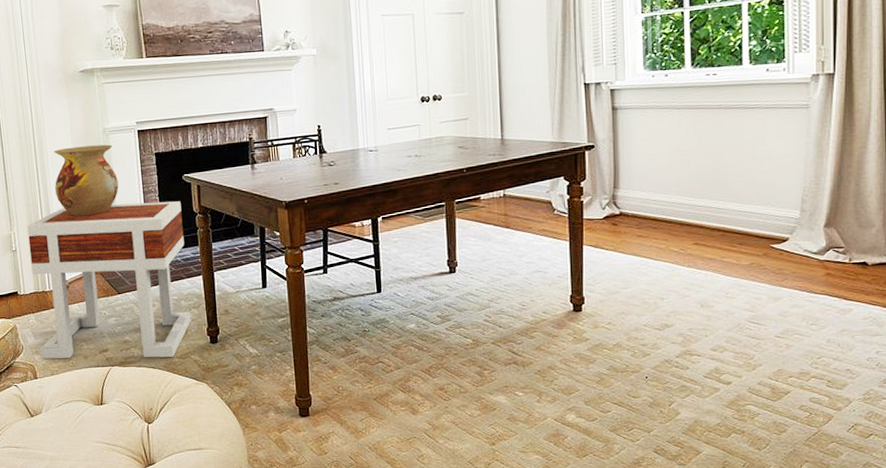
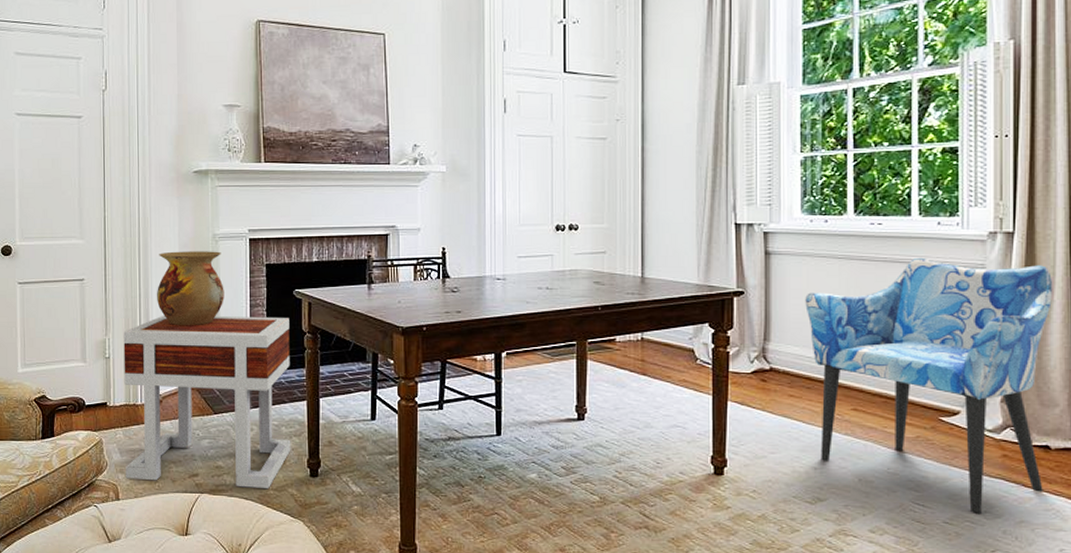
armchair: none [649,101,868,327] -> present [805,257,1052,513]

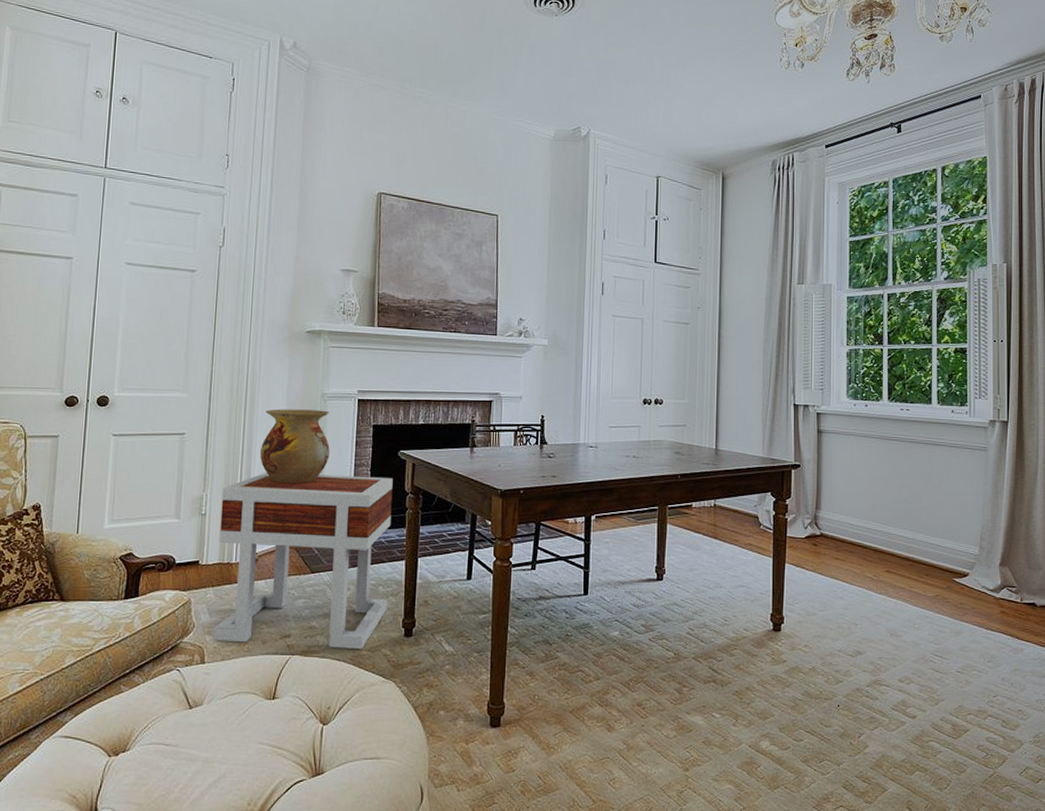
armchair: present [805,257,1052,513] -> none [849,439,1036,663]

